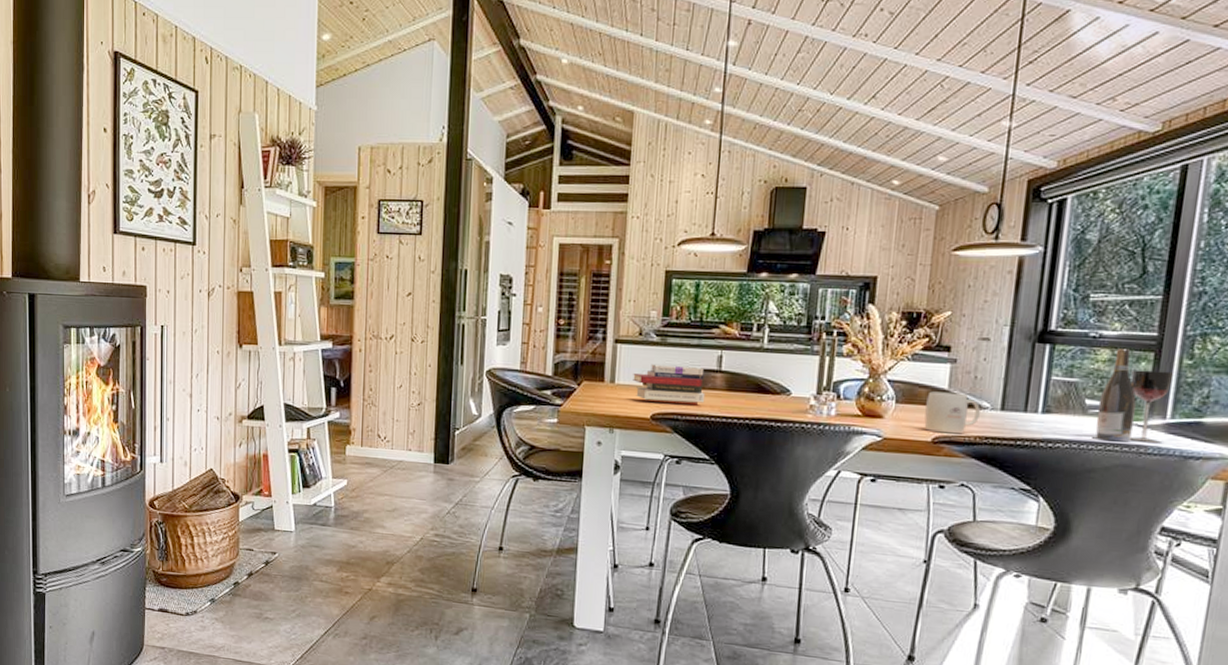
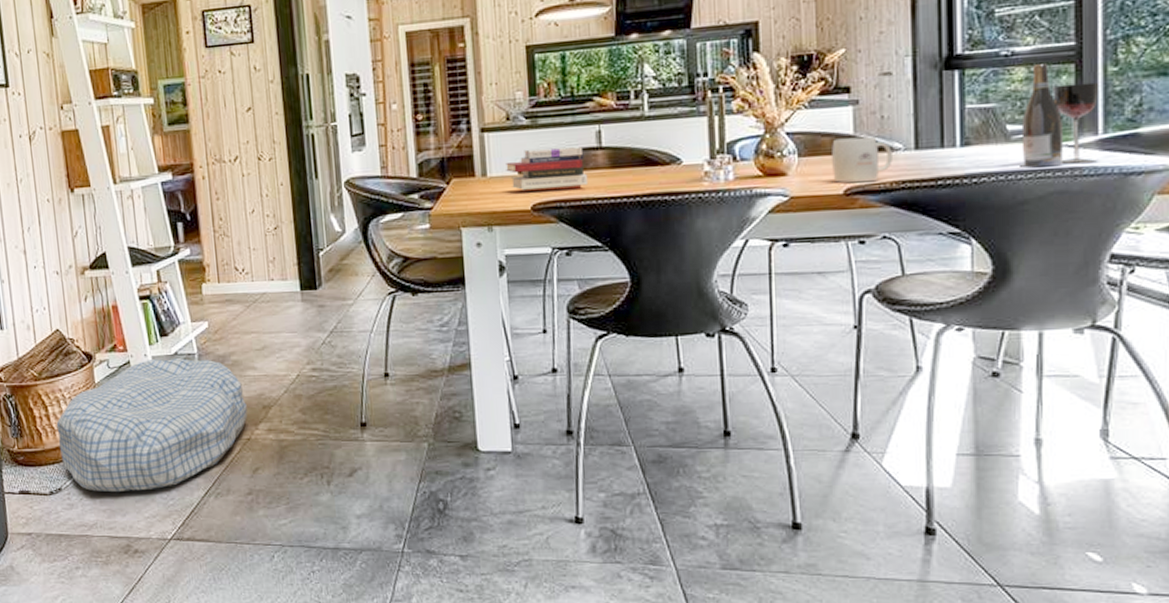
dog bed: none [199,507,372,623] -> present [56,357,248,493]

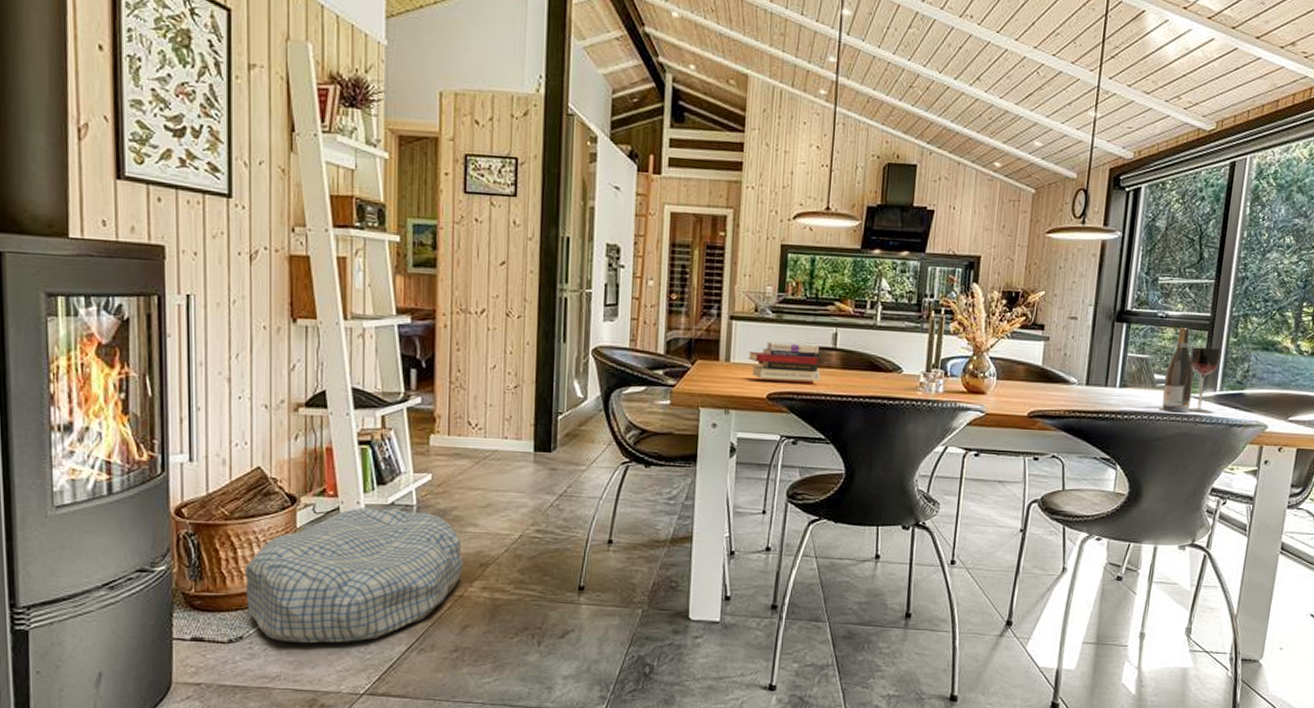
mug: present [832,136,893,184] -> none [1021,368,1069,409]

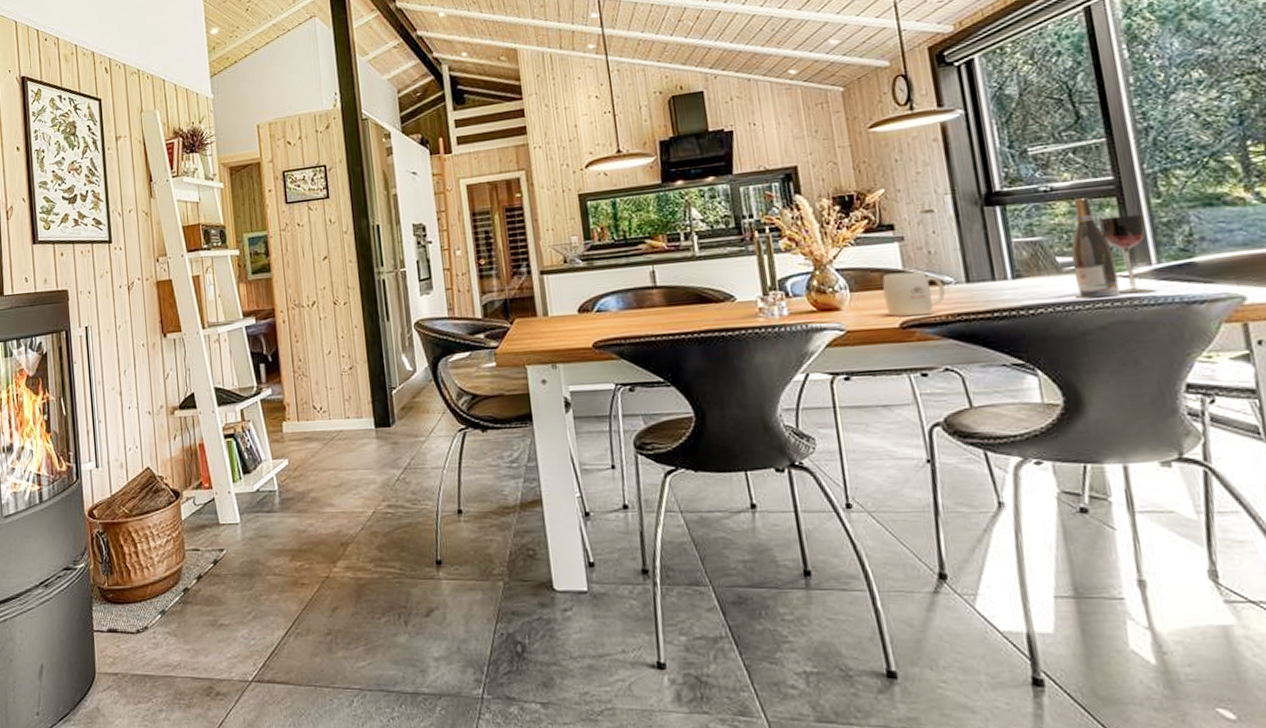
dog bed: present [245,507,463,644] -> none [144,494,326,632]
books: present [748,341,821,384] -> none [565,285,647,331]
mug: none [1021,368,1069,409] -> present [882,271,946,317]

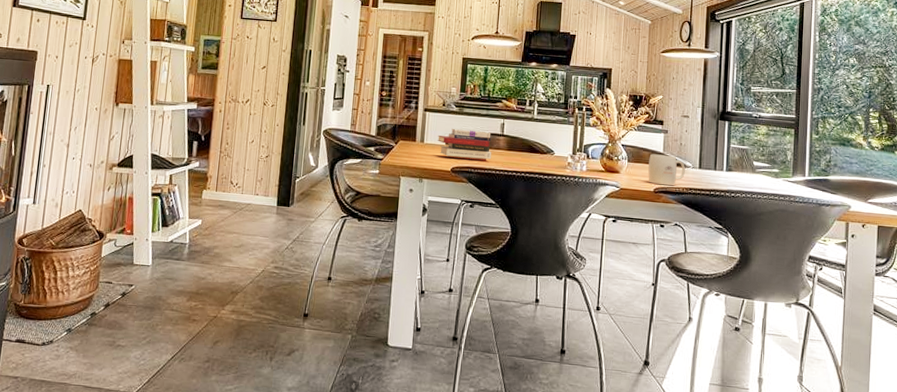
books: none [565,285,647,331] -> present [438,128,492,162]
wine bottle: present [1070,198,1120,299] -> none [761,126,786,193]
wineglass: present [1097,214,1155,294] -> none [781,141,807,194]

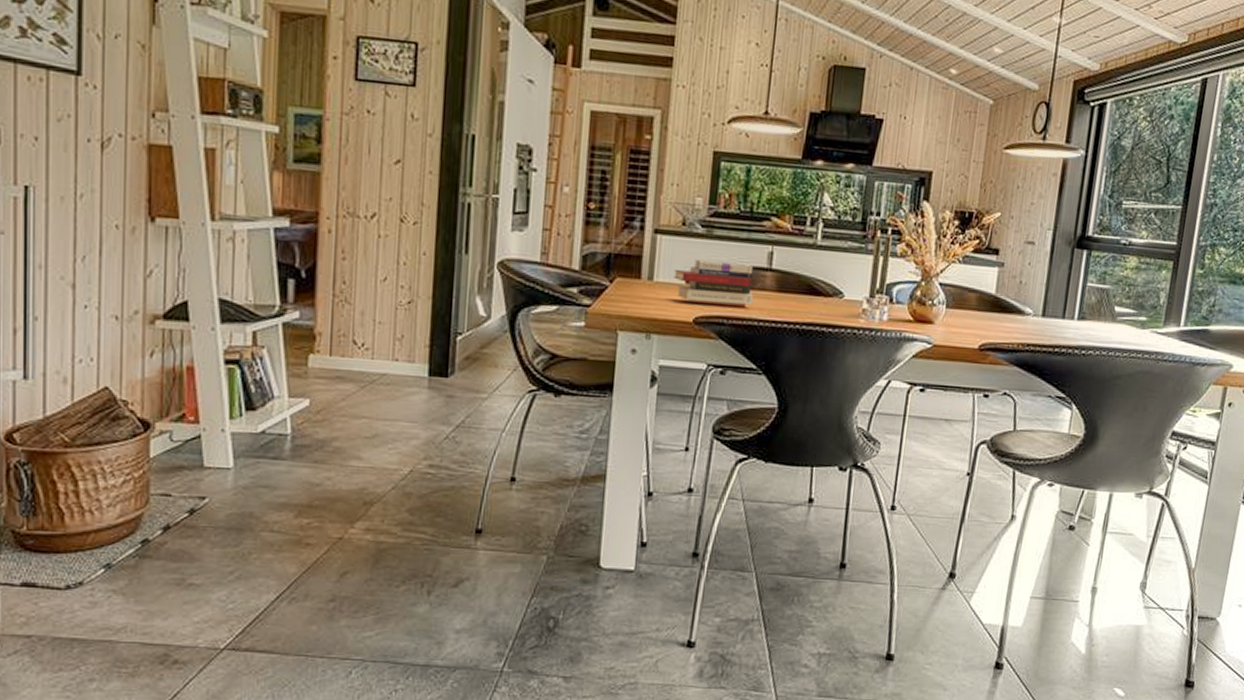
mug: present [648,154,685,186] -> none [971,296,1024,341]

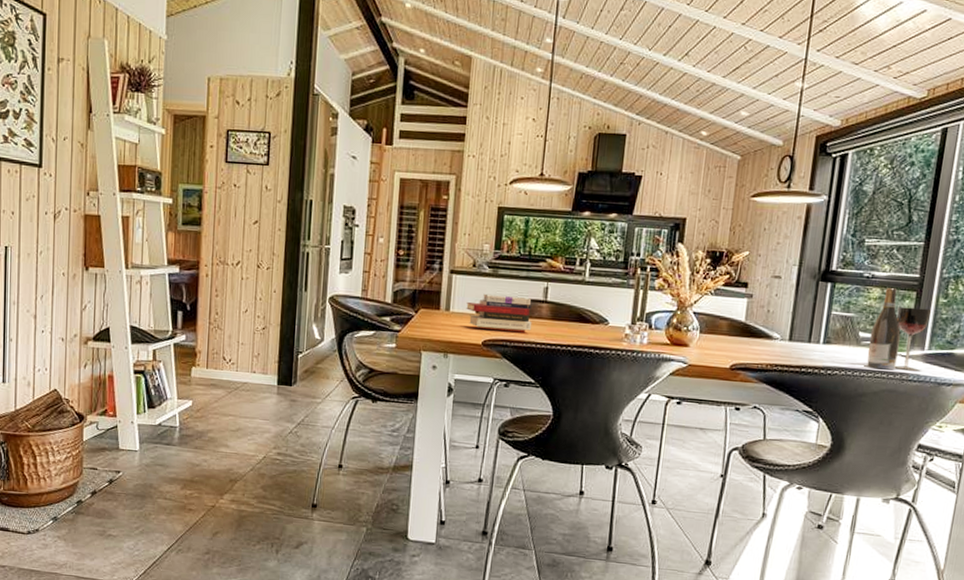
wine bottle: none [1122,257,1157,349] -> present [867,288,901,370]
wineglass: none [1150,277,1187,350] -> present [894,306,931,371]

